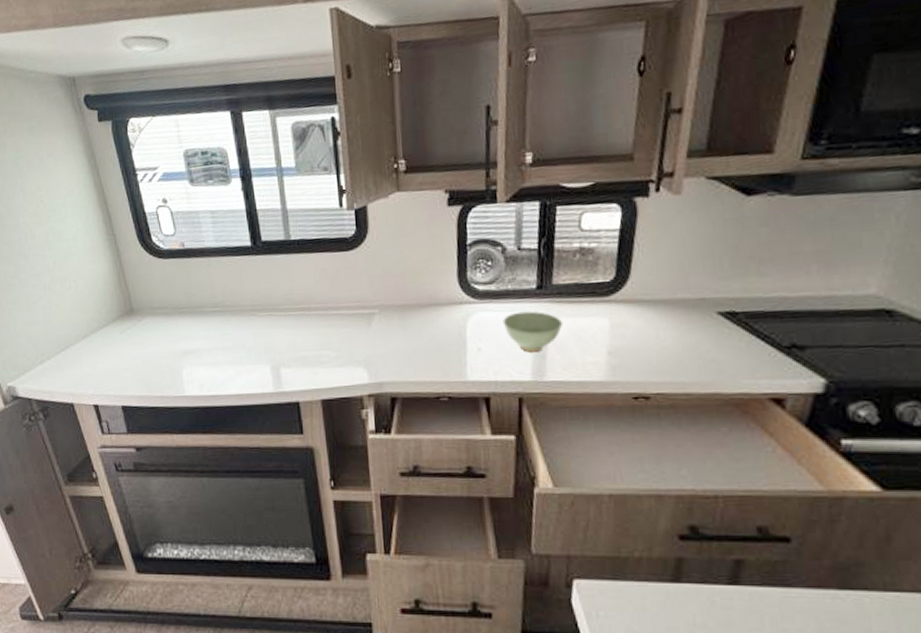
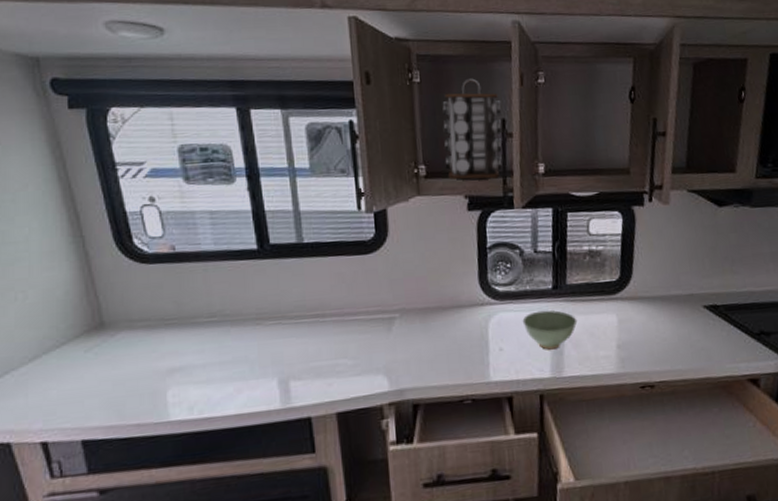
spice rack: none [423,62,487,174] -> present [442,78,503,181]

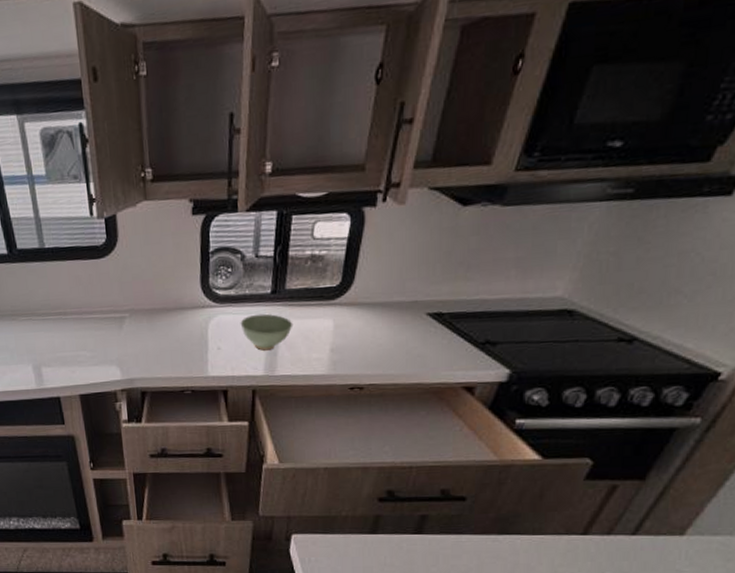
spice rack: present [442,78,503,181] -> none [169,66,230,183]

